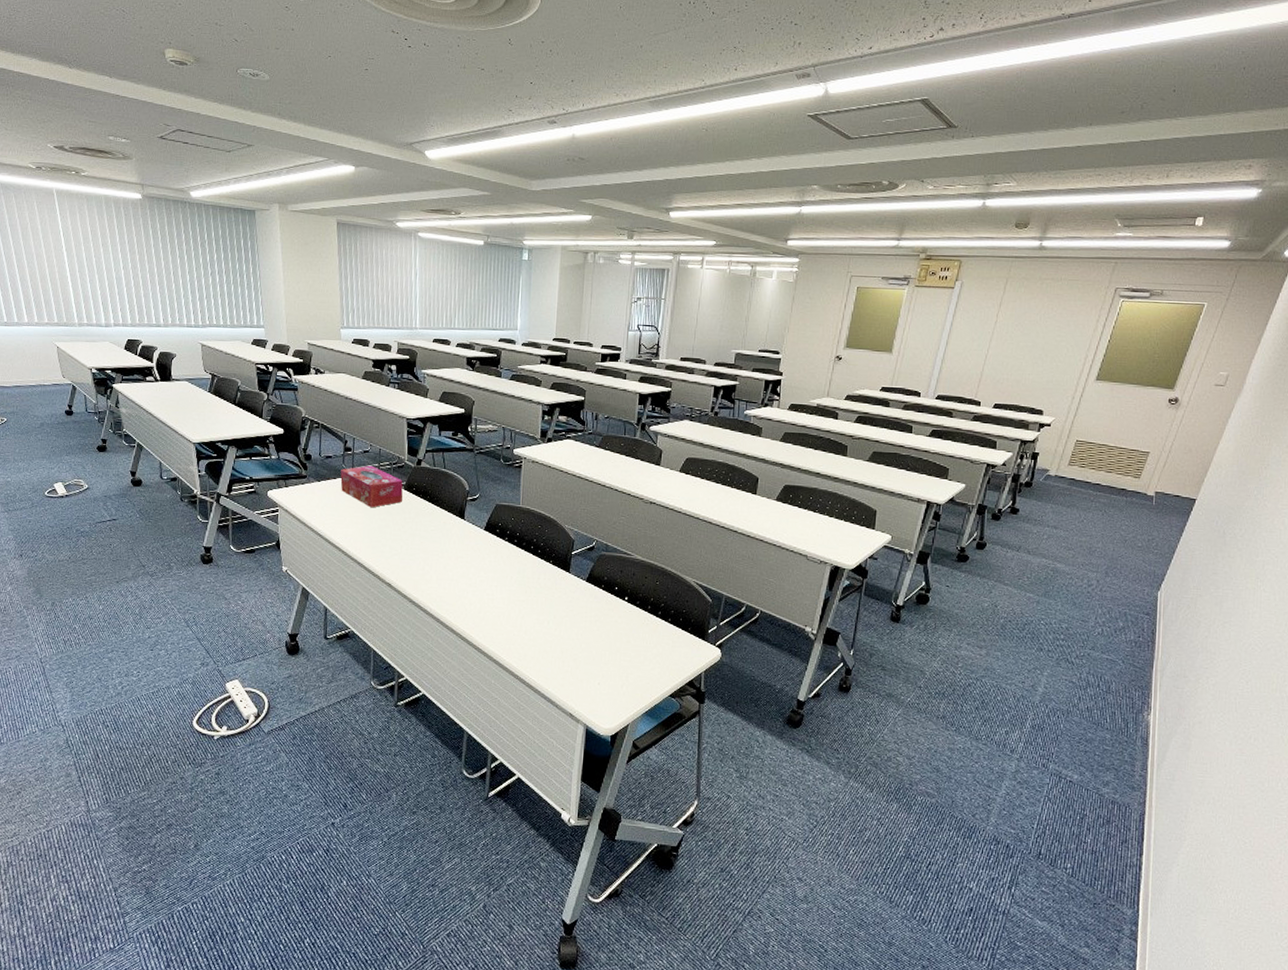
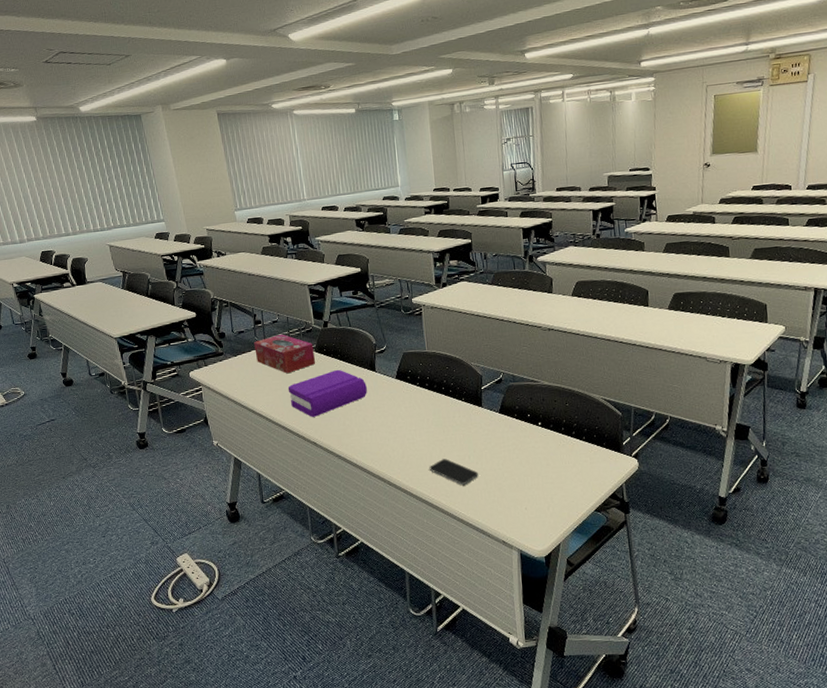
book: none [369,511,453,557] -> present [288,369,367,417]
smartphone: none [505,620,555,650] -> present [429,459,478,485]

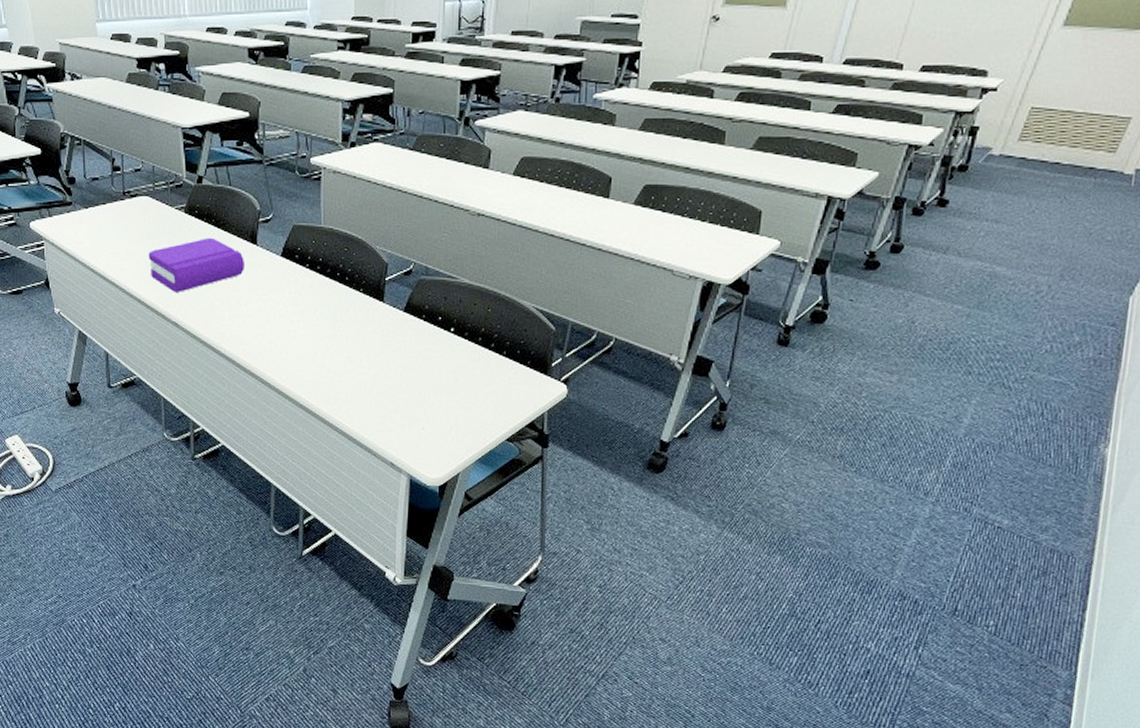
tissue box: present [254,334,316,374] -> none [110,186,185,236]
smartphone: present [429,459,478,485] -> none [311,359,370,392]

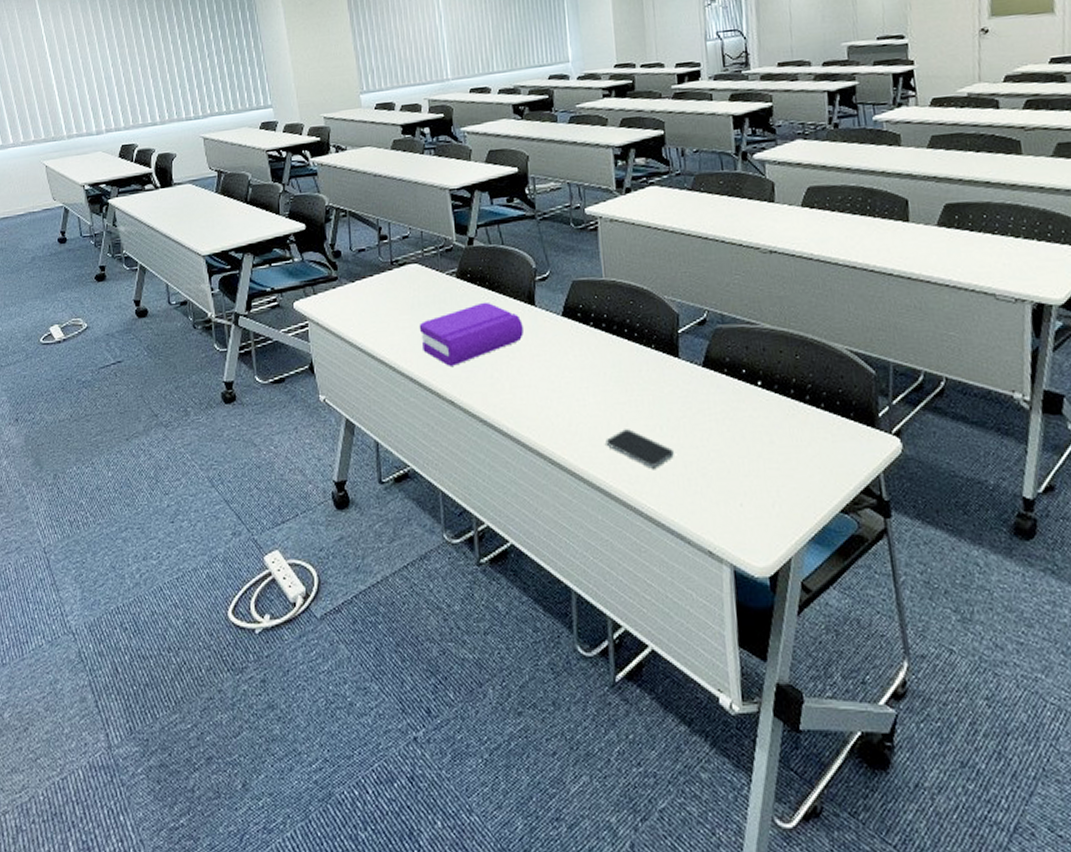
smartphone: none [311,359,370,392] -> present [606,429,674,467]

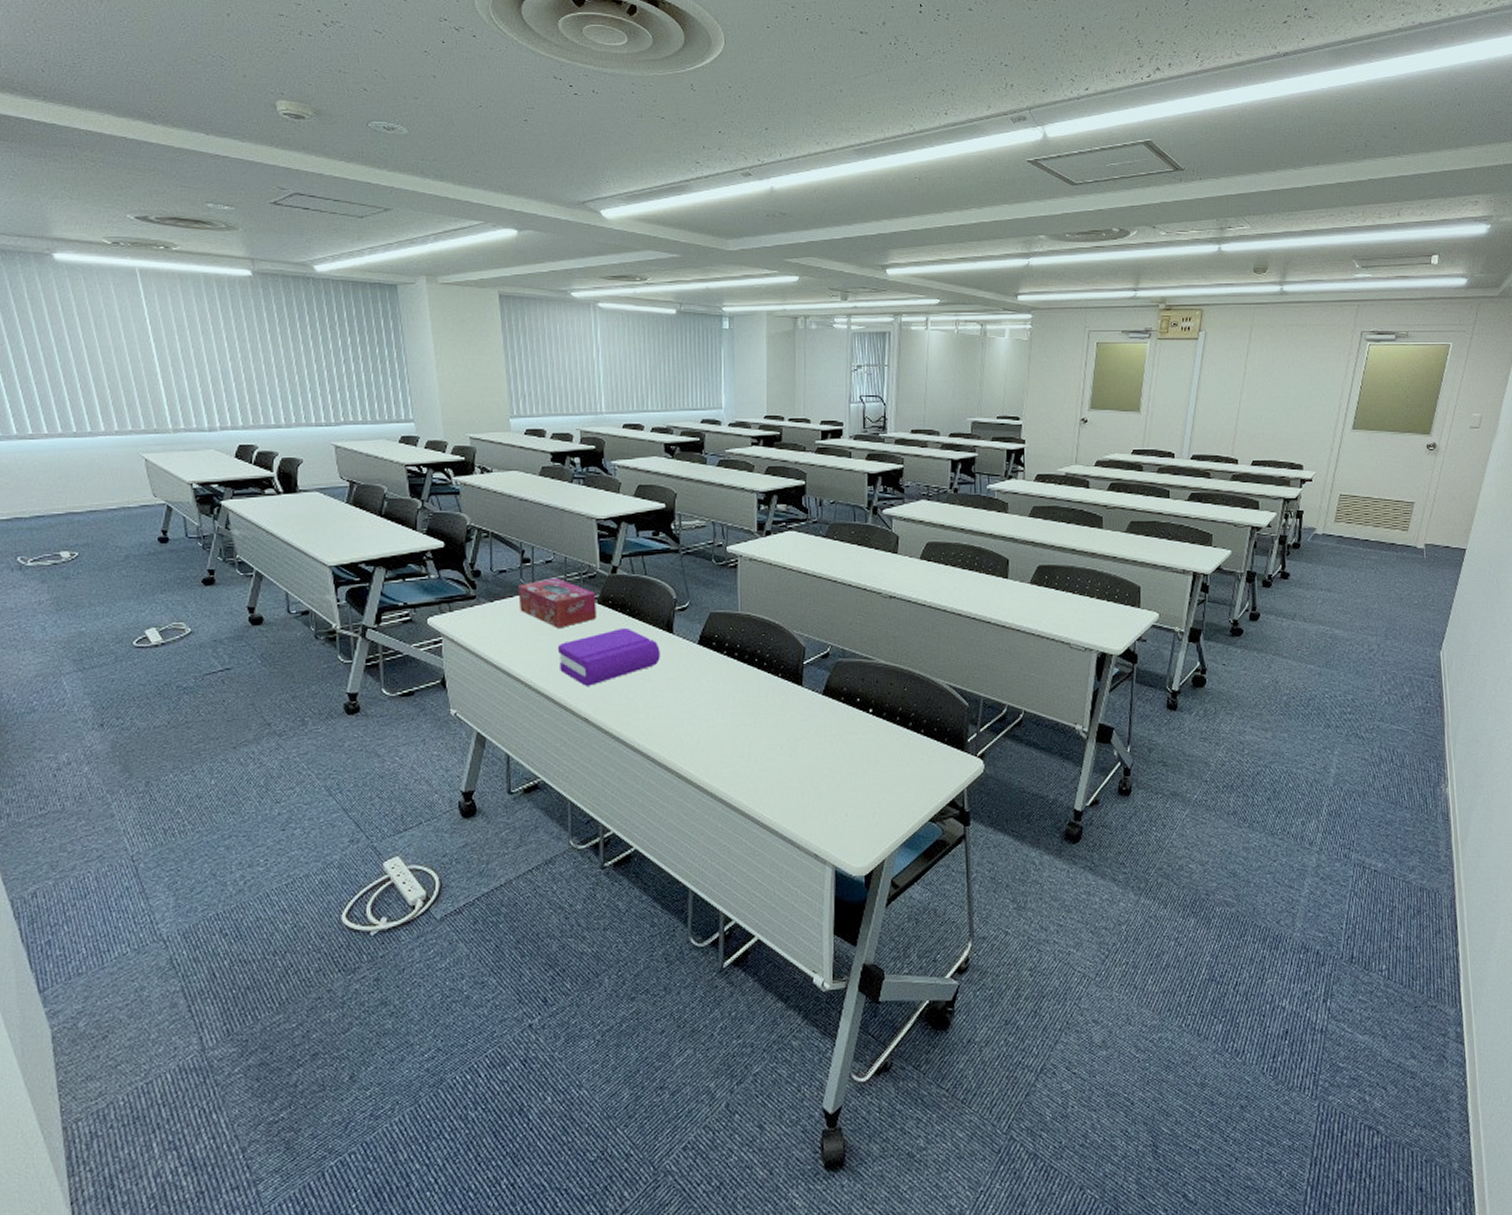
tissue box: none [378,253,457,307] -> present [518,577,598,629]
smartphone: present [606,429,674,467] -> none [730,748,791,782]

